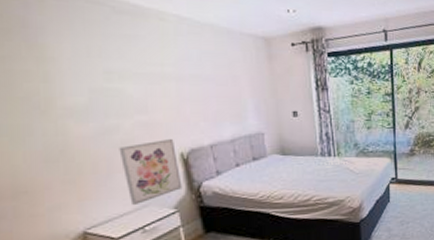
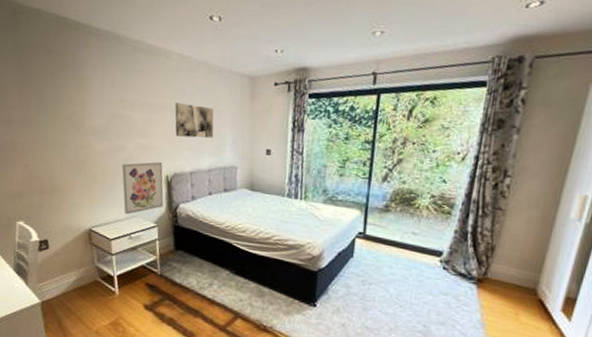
wall art: none [180,70,232,109] -> present [175,103,214,138]

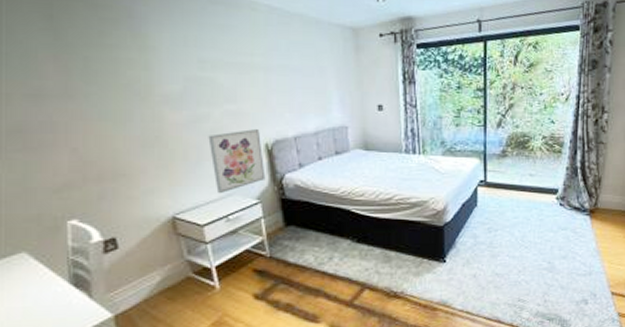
wall art: present [175,103,214,138] -> none [268,60,318,99]

